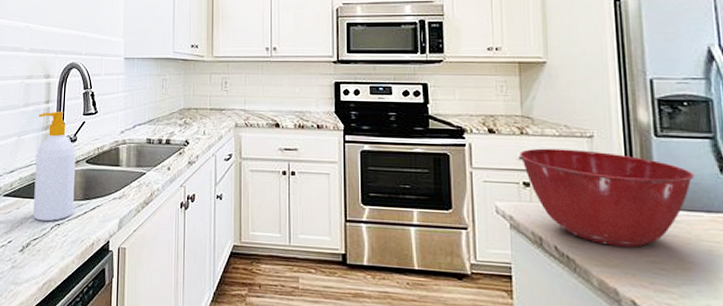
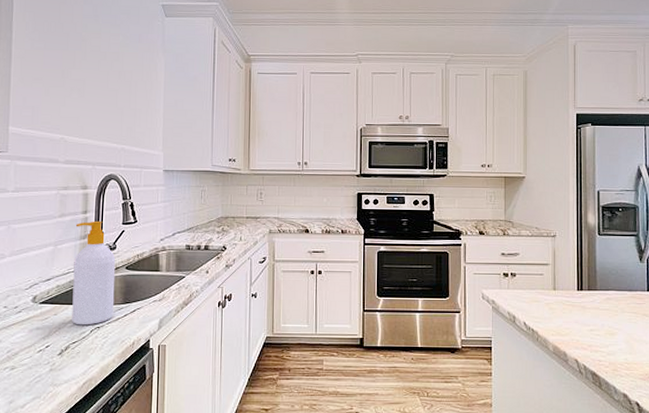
mixing bowl: present [520,148,694,248] -> none [502,246,623,320]

